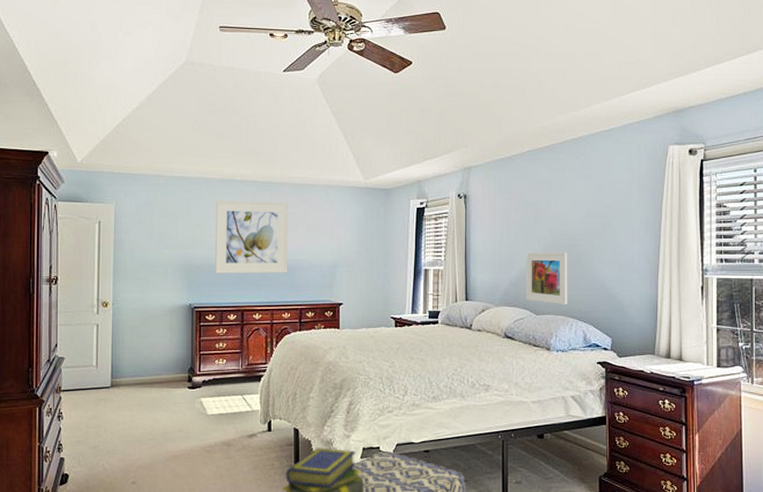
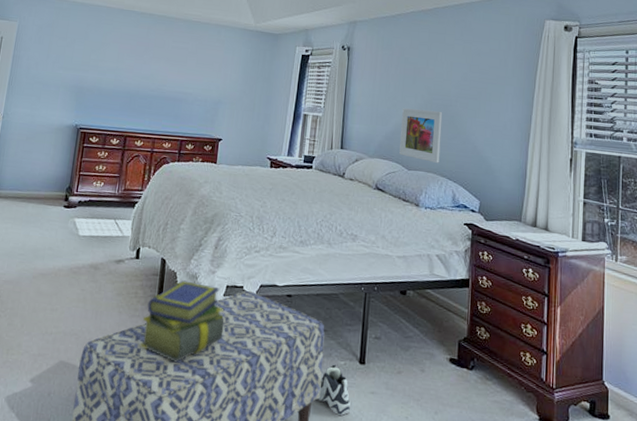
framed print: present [215,200,289,274] -> none [104,28,181,104]

